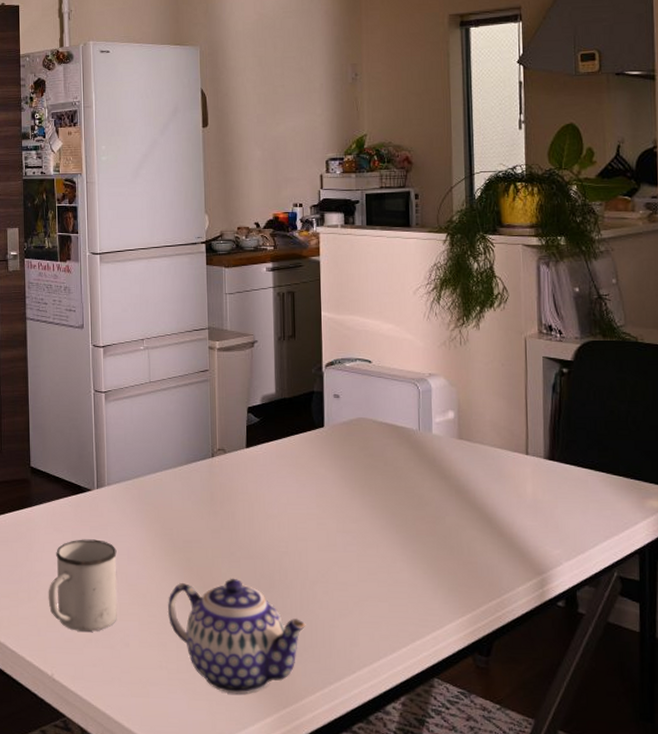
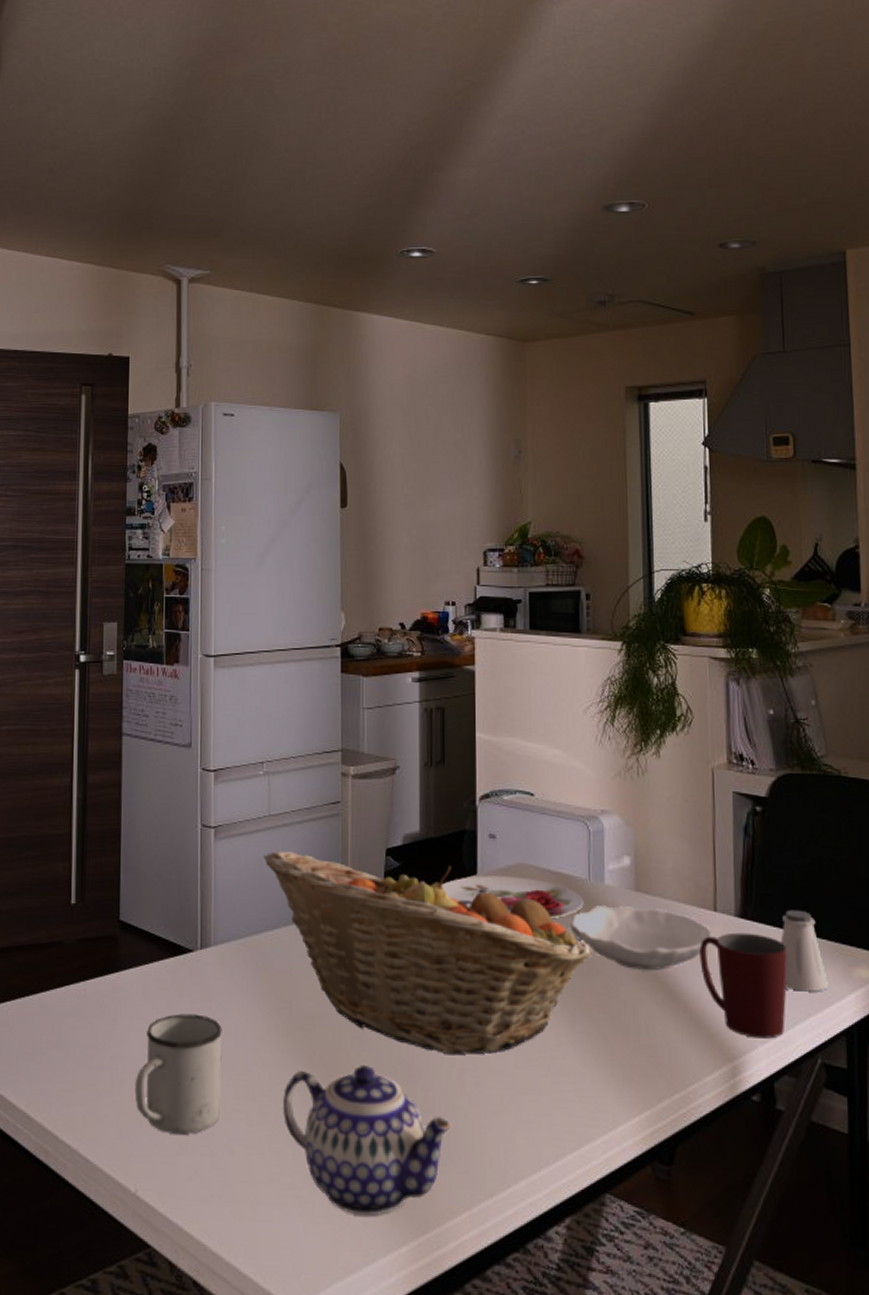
fruit basket: none [146,409,422,571] -> present [263,850,592,1055]
plate: none [295,428,414,461] -> present [442,875,584,918]
bowl: none [402,451,525,502] -> present [569,906,712,970]
mug: none [513,471,589,557] -> present [699,932,788,1039]
saltshaker: none [583,452,624,519] -> present [780,909,828,992]

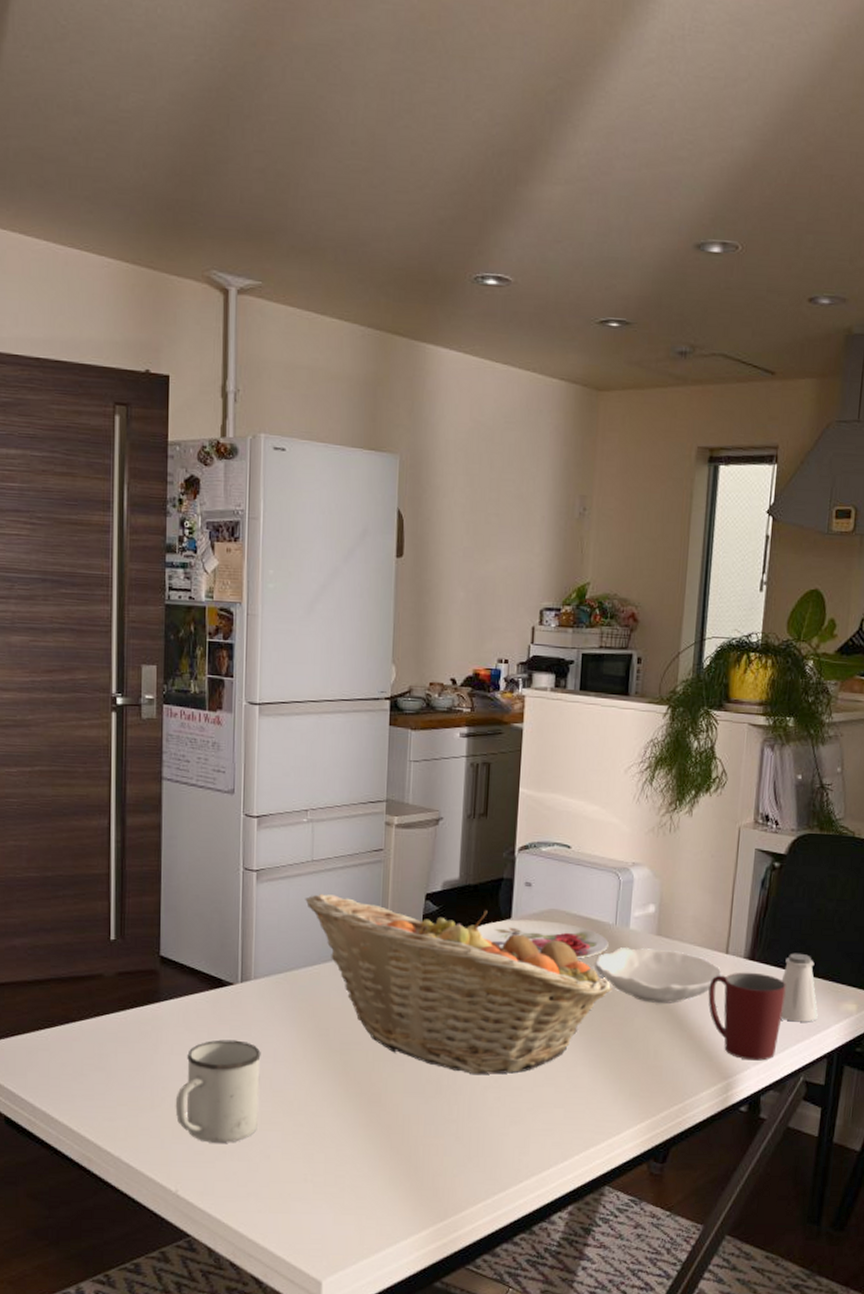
teapot: present [282,1064,452,1216] -> none [316,1083,473,1207]

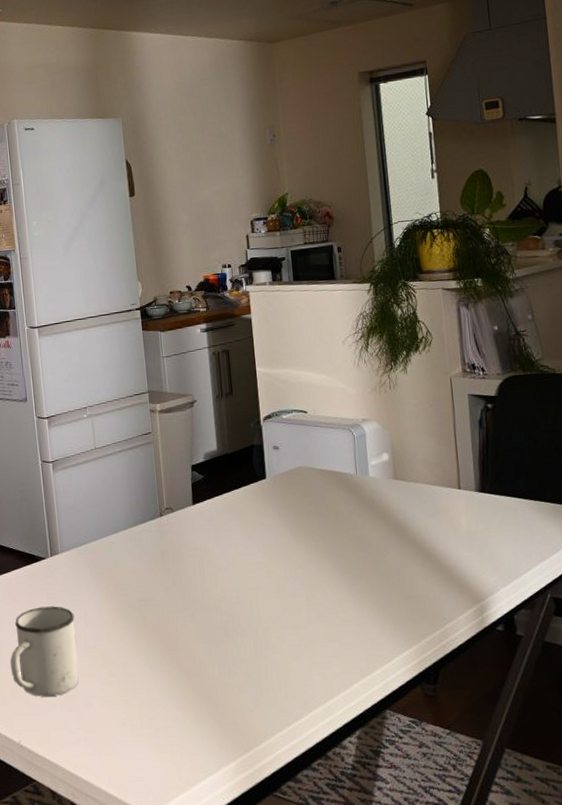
fruit basket: present [305,893,612,1075] -> none [93,474,363,618]
plate: present [477,919,609,958] -> none [238,477,353,507]
bowl: present [593,947,722,1003] -> none [343,491,458,540]
mug: present [708,972,786,1061] -> none [448,503,520,583]
saltshaker: present [781,953,818,1022] -> none [513,481,553,544]

